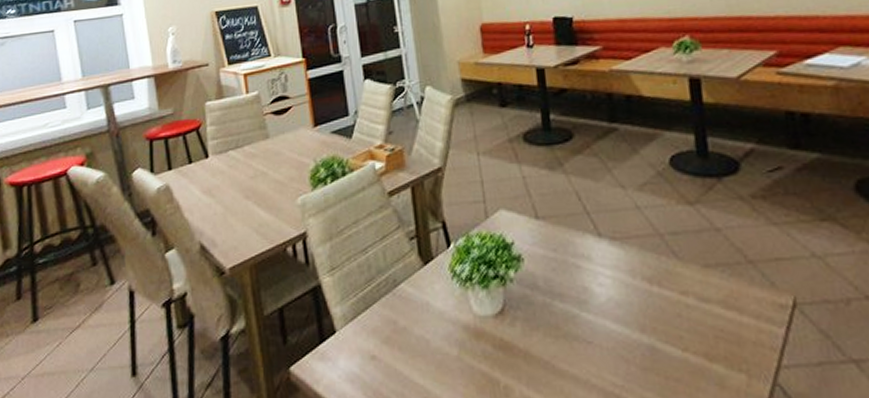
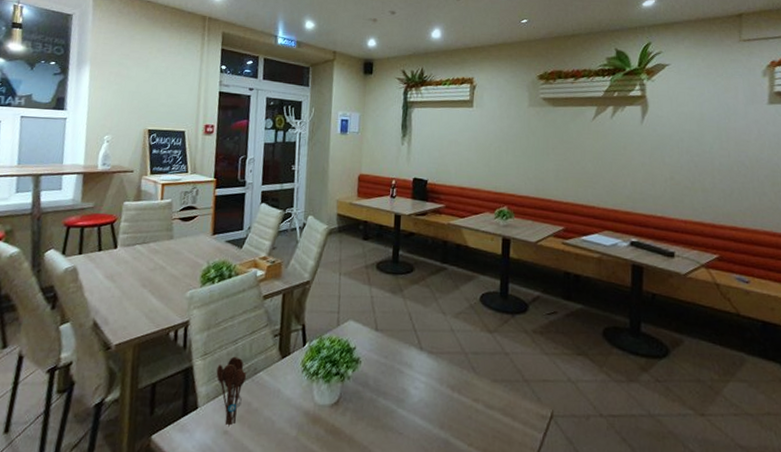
utensil holder: none [349,268,386,350] -> present [216,356,247,426]

